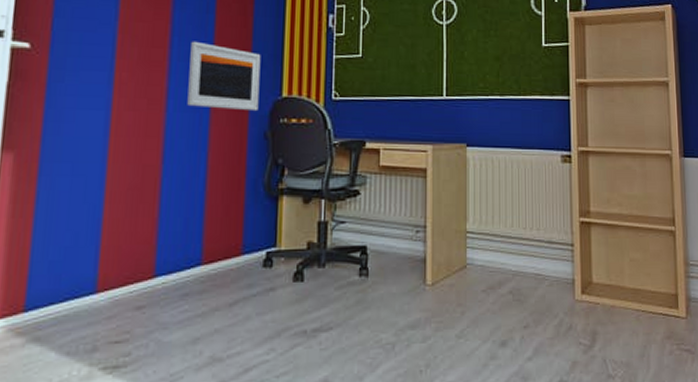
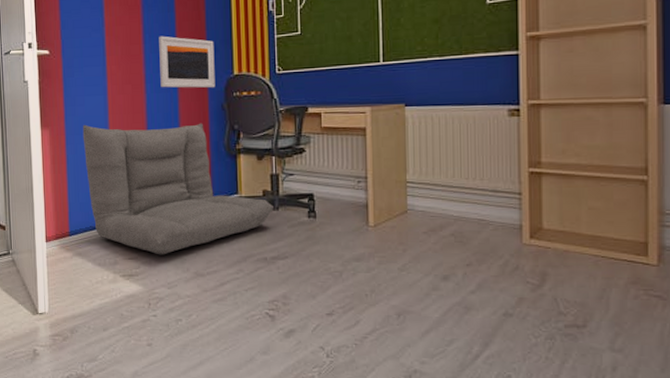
sofa: none [65,148,319,335] -> present [82,123,274,255]

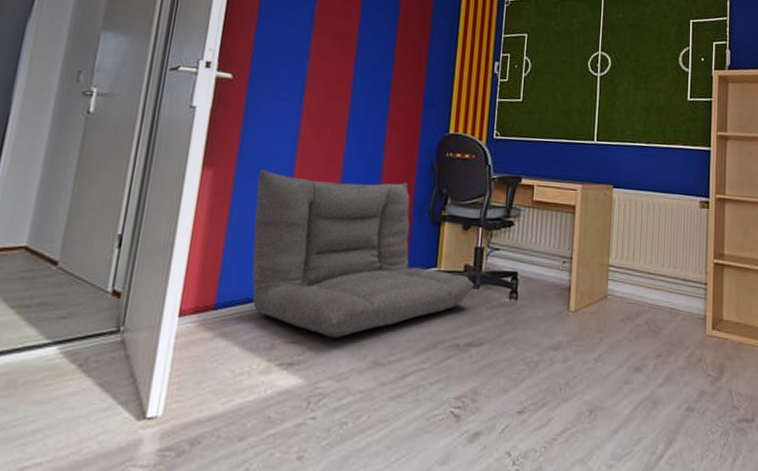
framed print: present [159,36,215,88] -> none [365,79,433,145]

